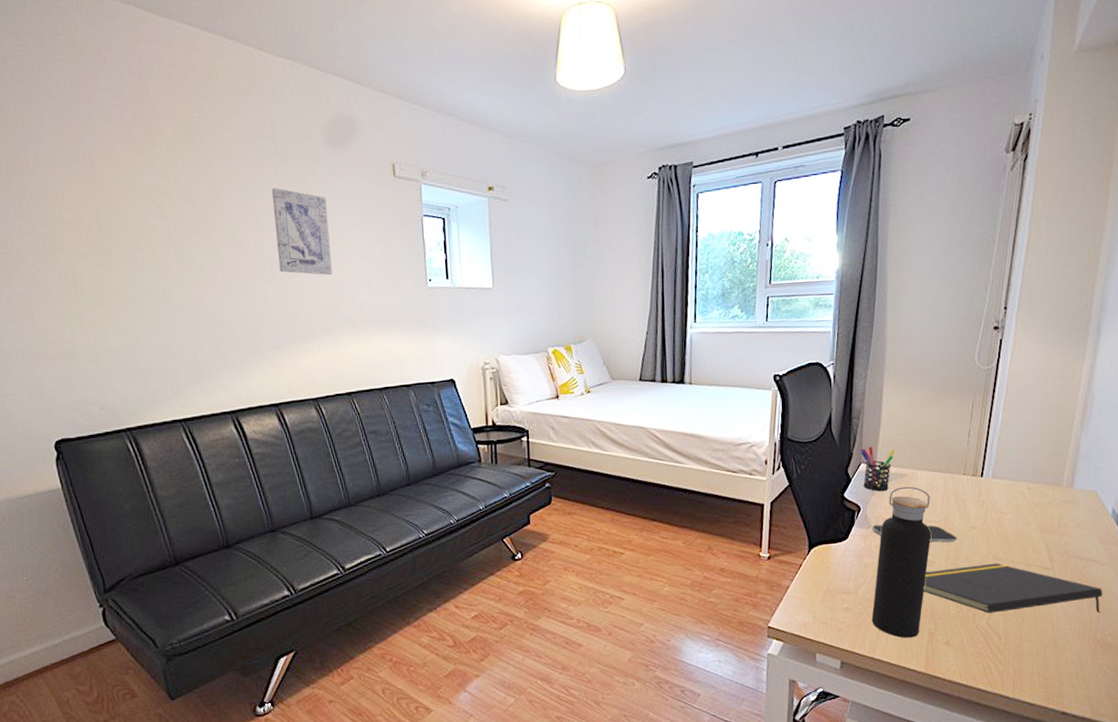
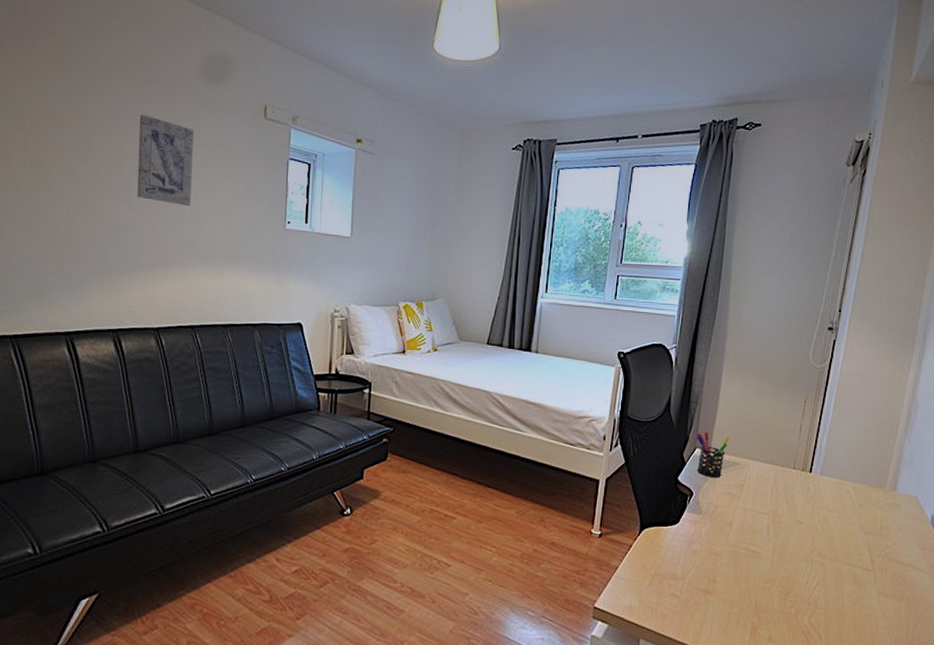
water bottle: present [871,486,931,638] -> none [697,475,760,630]
smartphone: present [872,524,957,543] -> none [703,511,784,536]
notepad: present [924,563,1103,614] -> none [749,560,920,620]

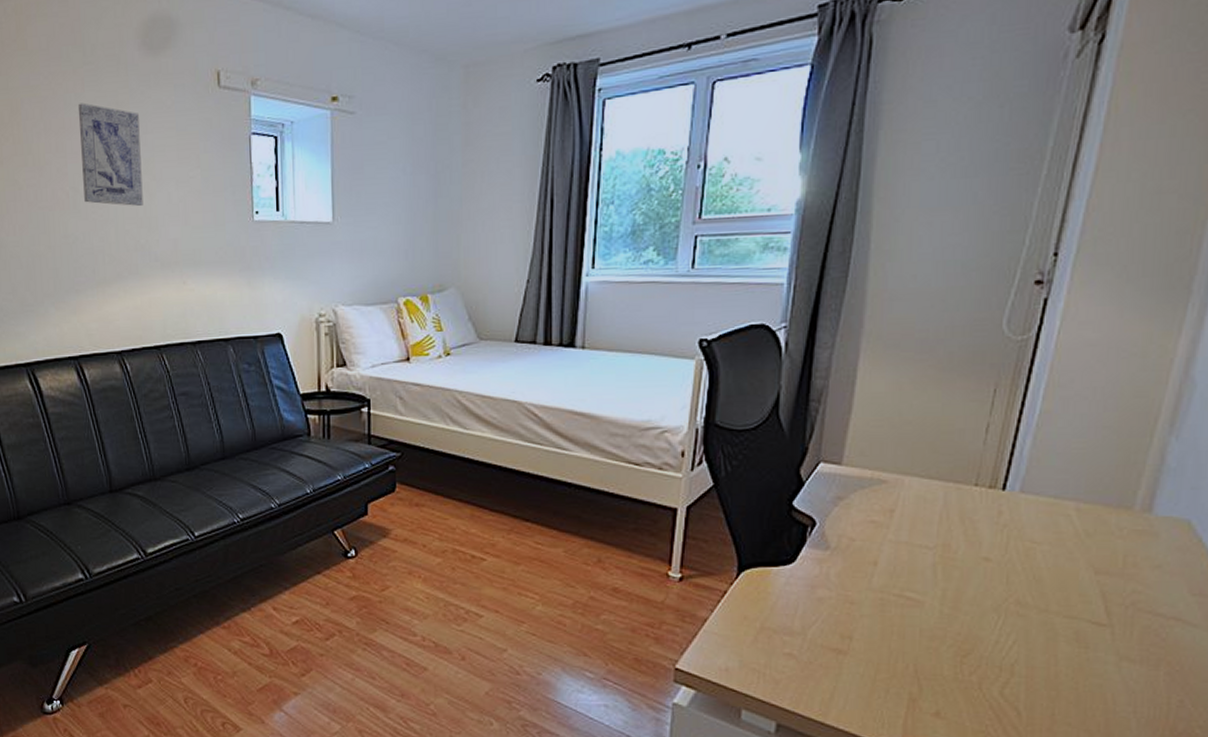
pen holder: present [696,432,729,478] -> none [819,440,871,502]

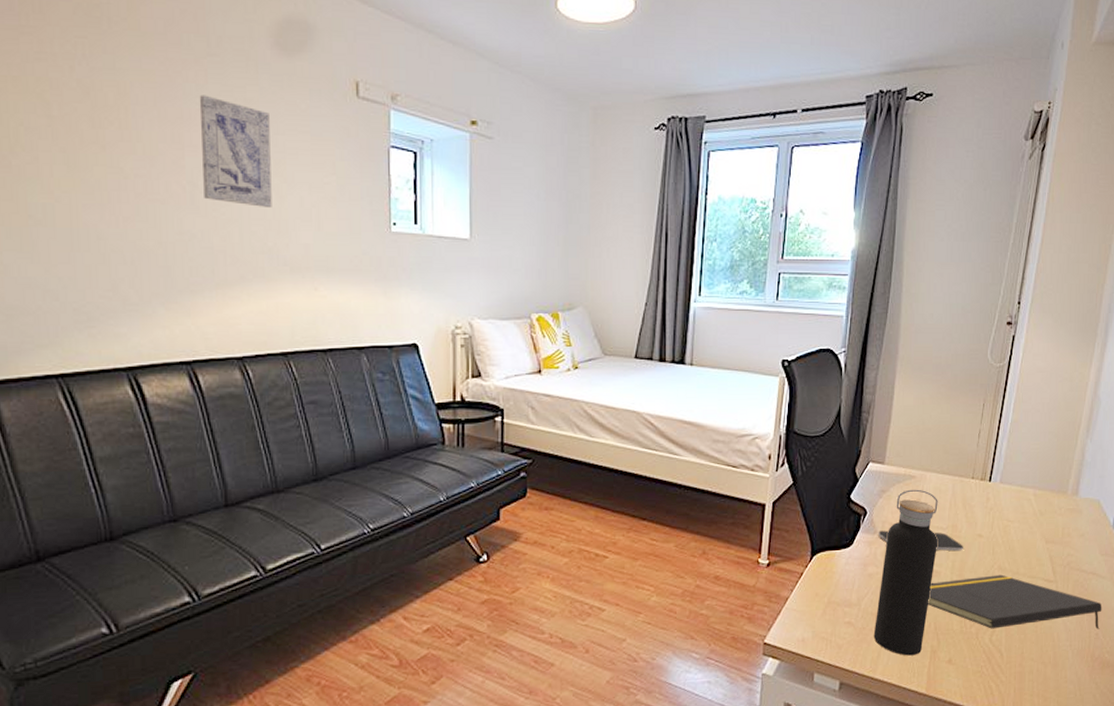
water bottle: none [824,497,922,702] -> present [873,489,938,656]
smartphone: none [832,546,960,577] -> present [878,530,963,551]
notepad: none [905,610,1192,695] -> present [928,574,1102,630]

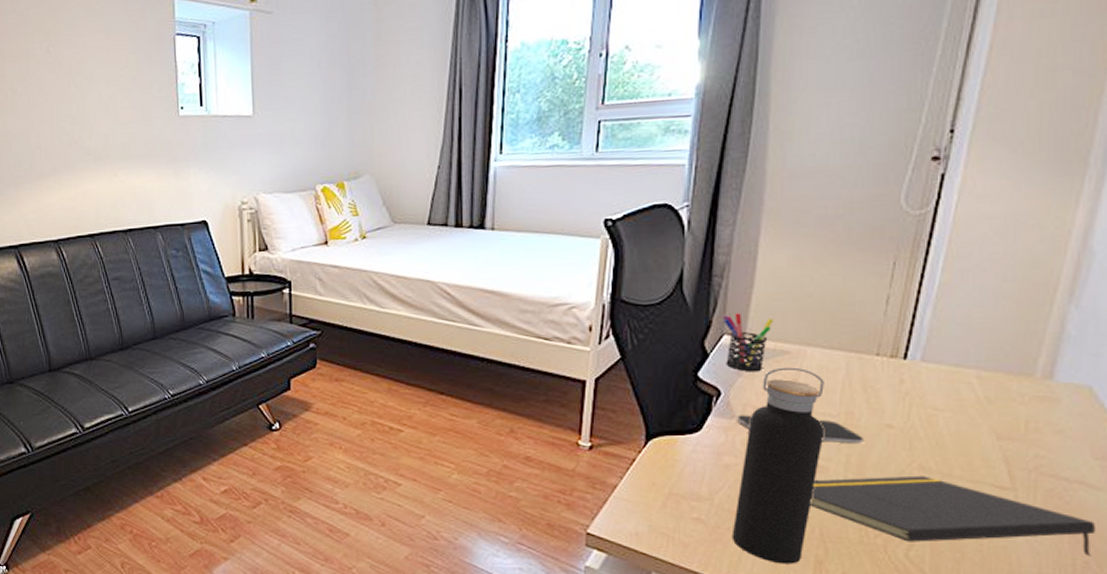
wall art: present [199,94,272,209] -> none [14,10,76,105]
pen holder: none [869,444,904,494] -> present [723,313,773,372]

